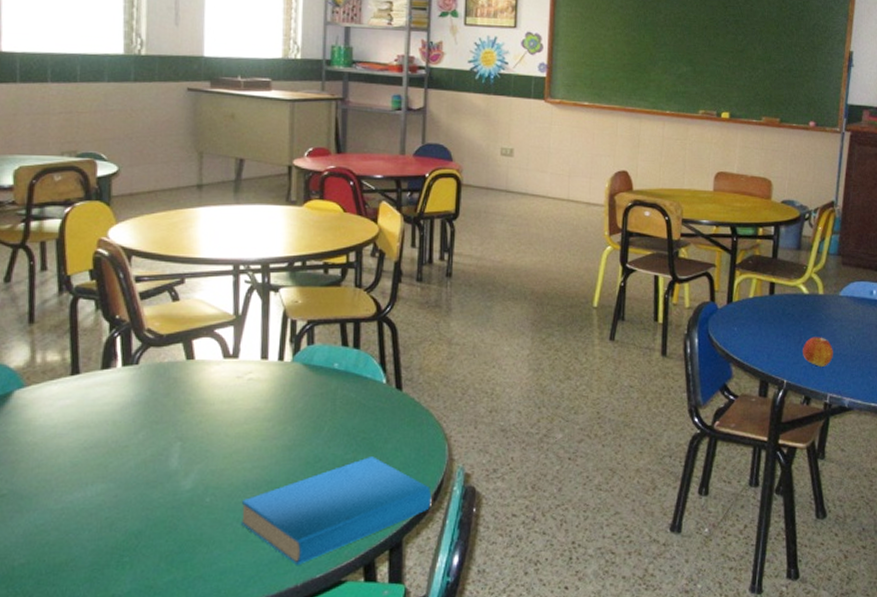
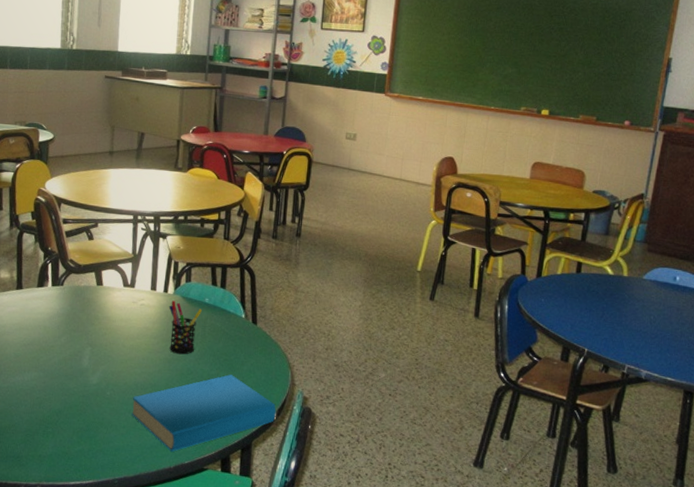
pen holder: none [285,370,330,438] -> present [168,301,202,355]
apple: present [803,337,833,367] -> none [604,313,634,341]

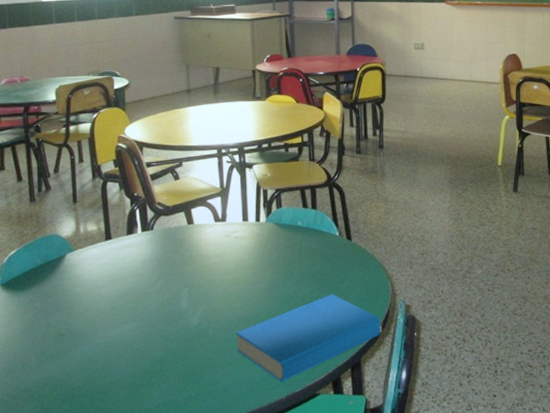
pen holder: present [168,301,202,355] -> none [262,229,296,282]

